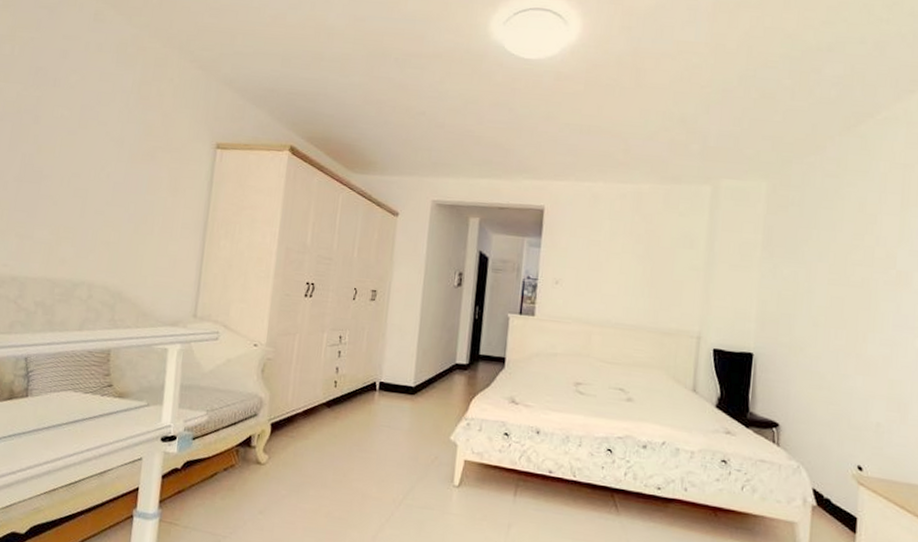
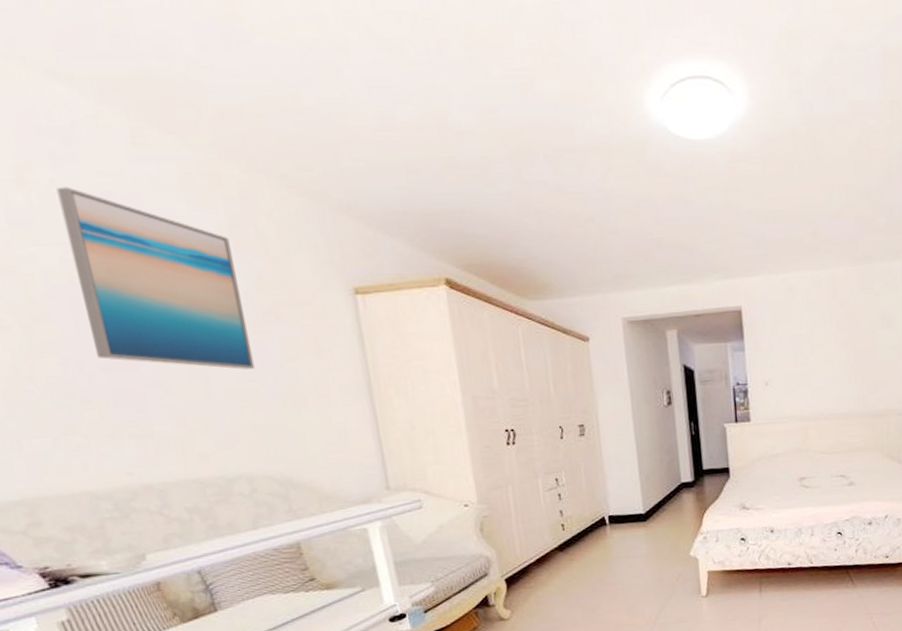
wall art: none [16,43,137,196] -> present [56,186,256,370]

